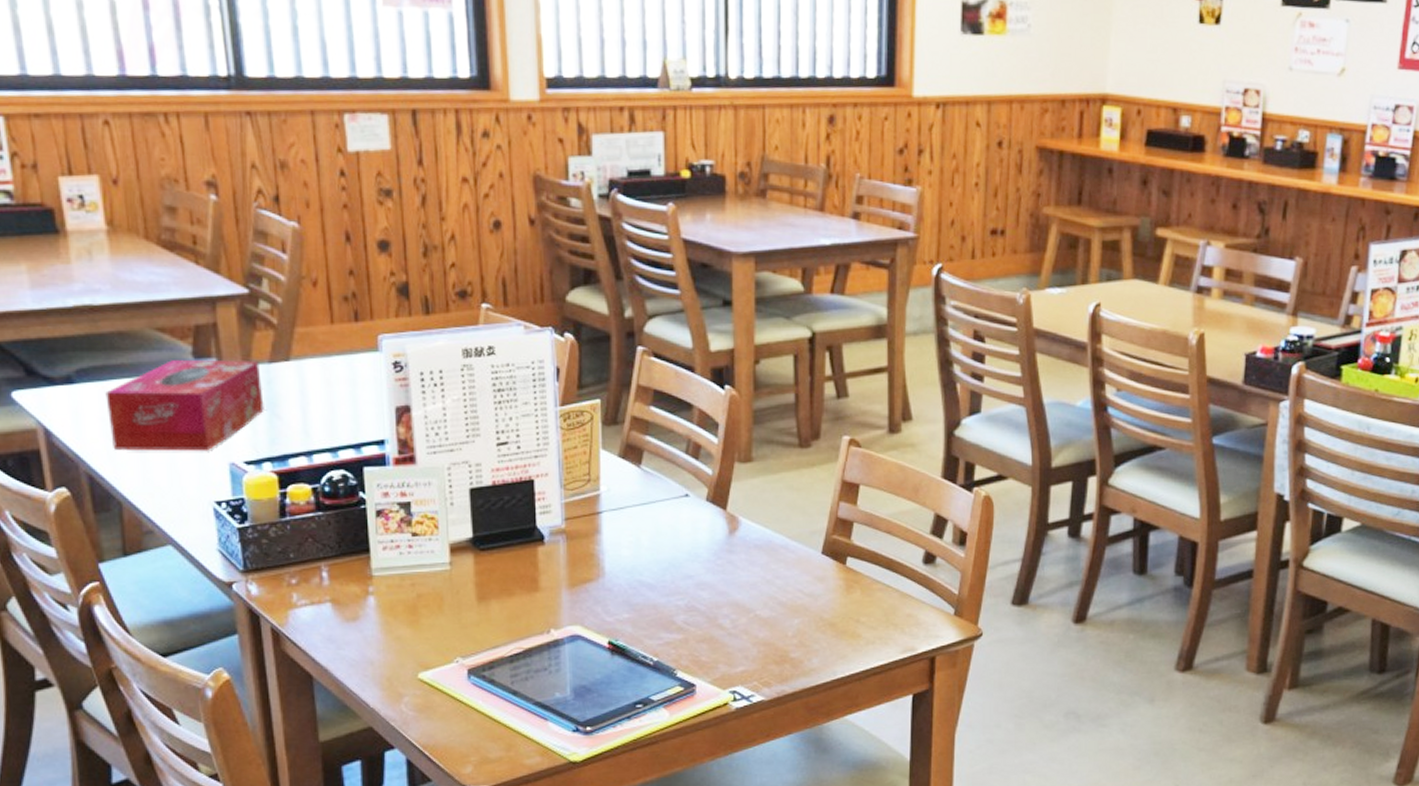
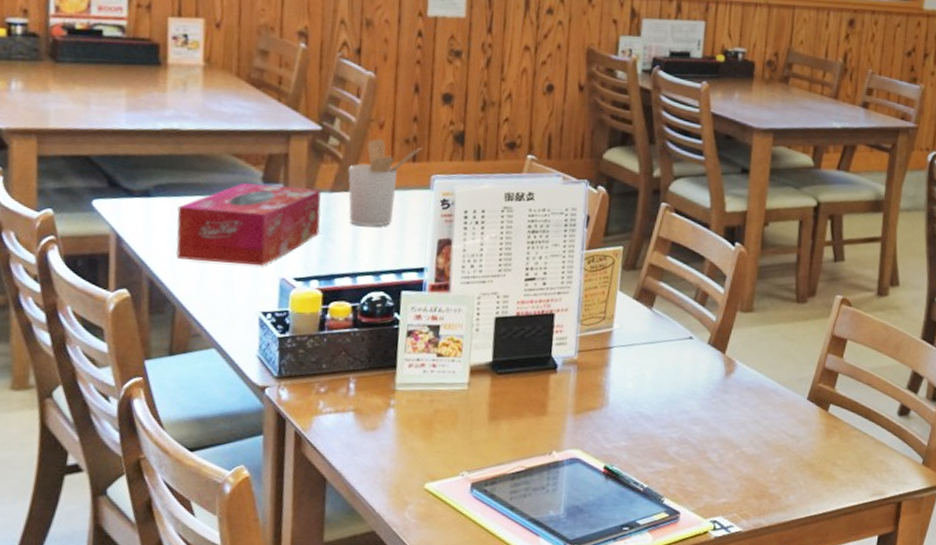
utensil holder: none [285,298,364,398] -> present [347,139,422,227]

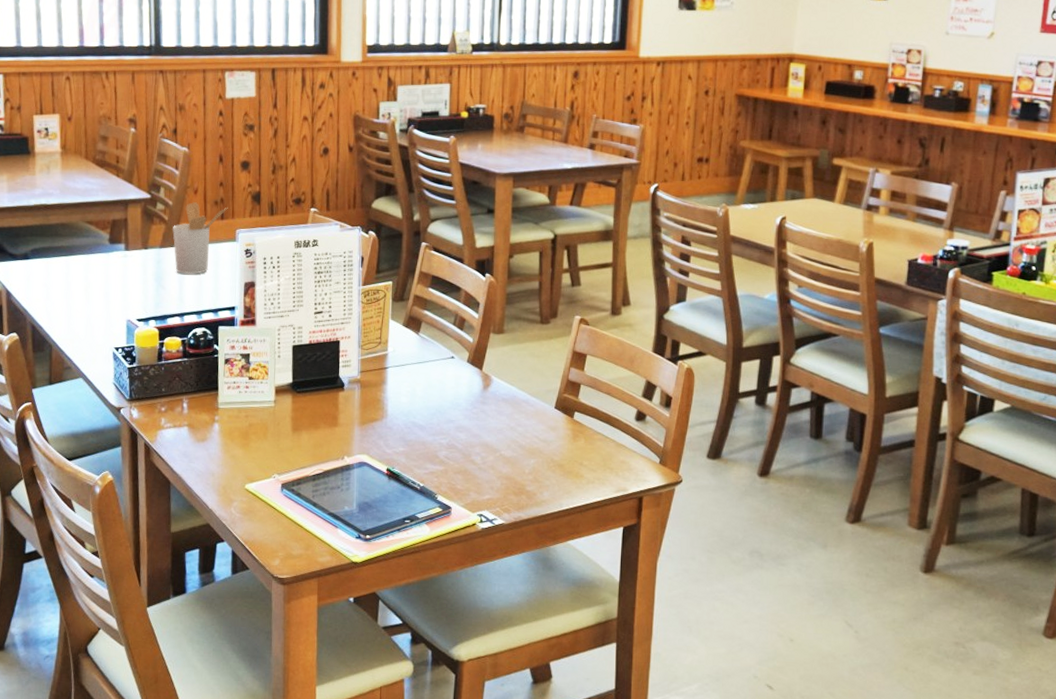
tissue box: present [176,183,321,266] -> none [49,244,154,311]

